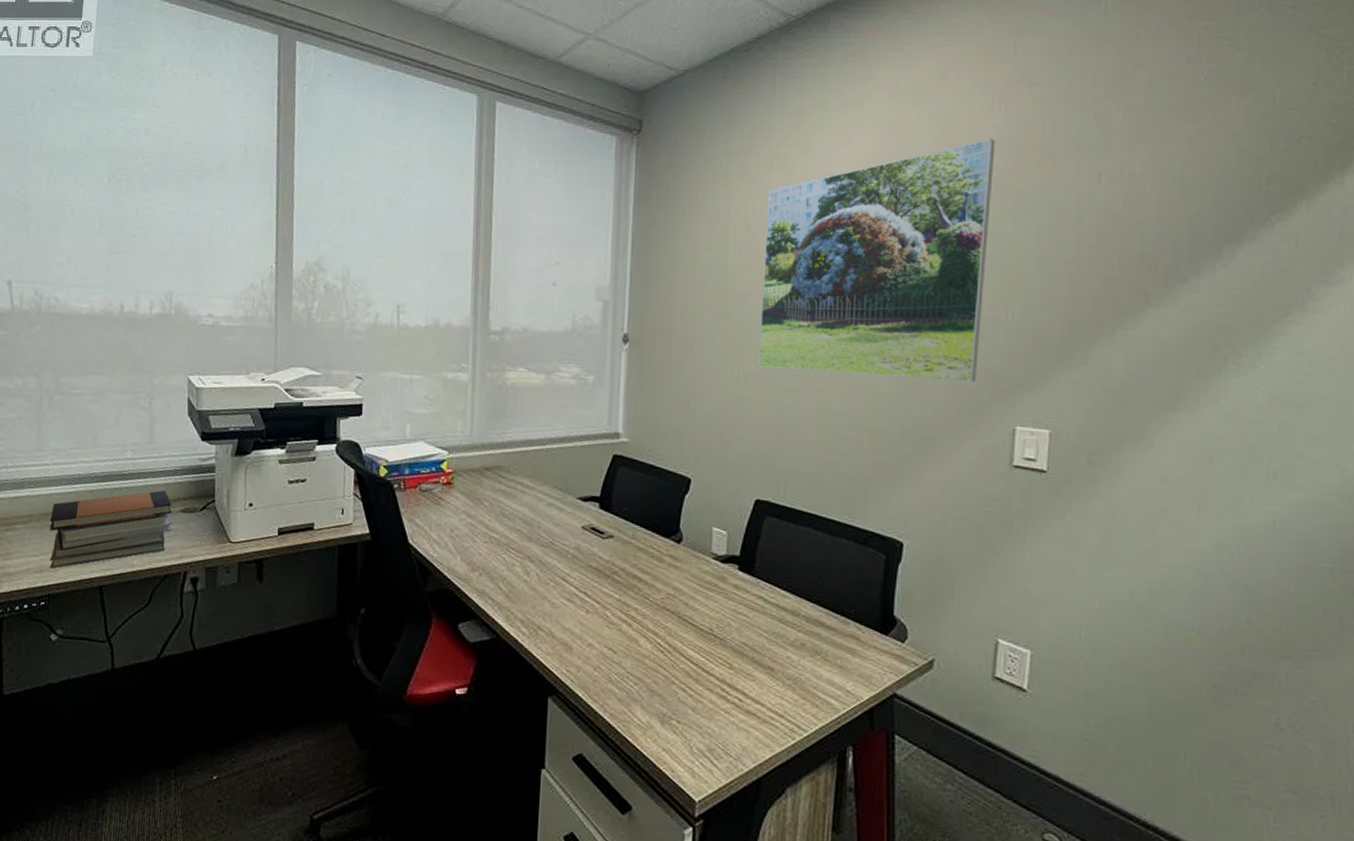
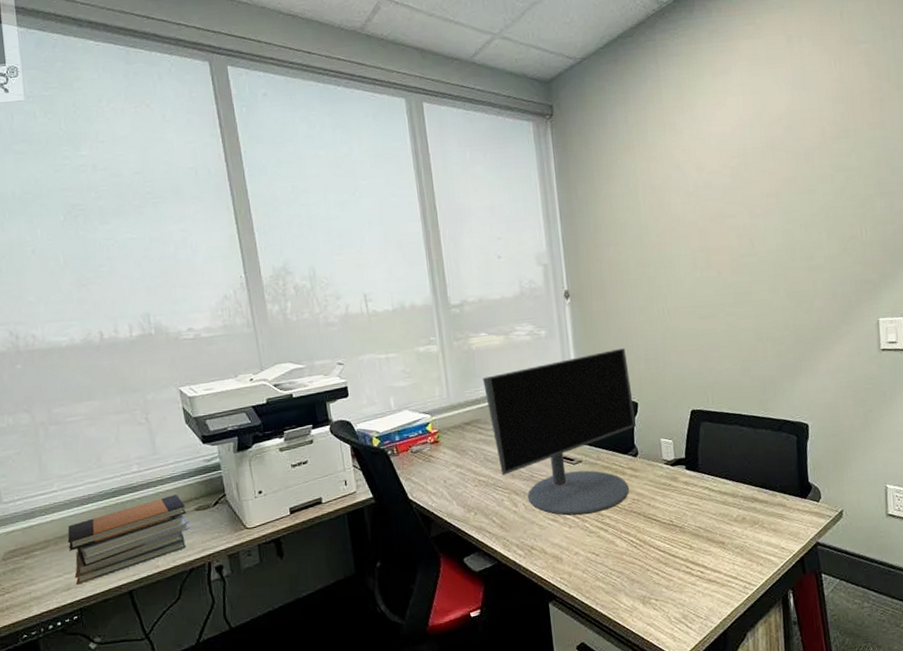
computer monitor: none [513,410,686,601] -> present [483,348,637,516]
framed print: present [757,138,996,383] -> none [665,90,846,303]

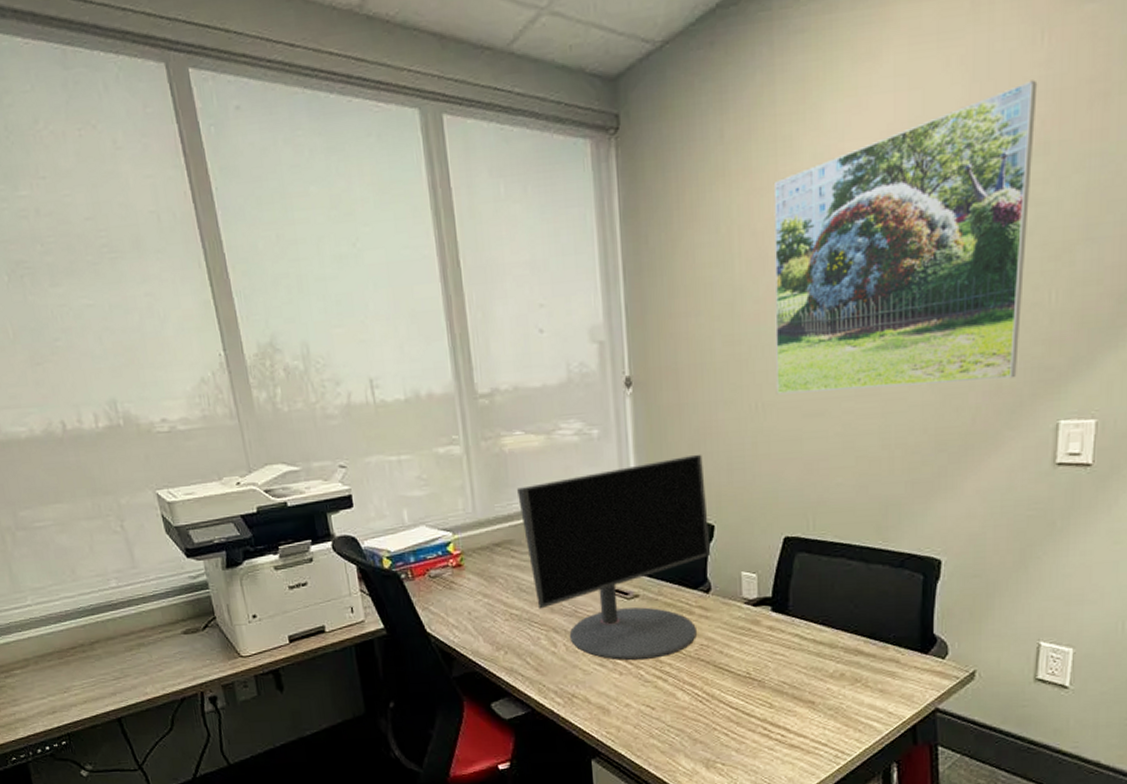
book stack: present [67,494,190,585] -> none [47,614,179,708]
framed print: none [665,90,846,303] -> present [773,80,1038,395]

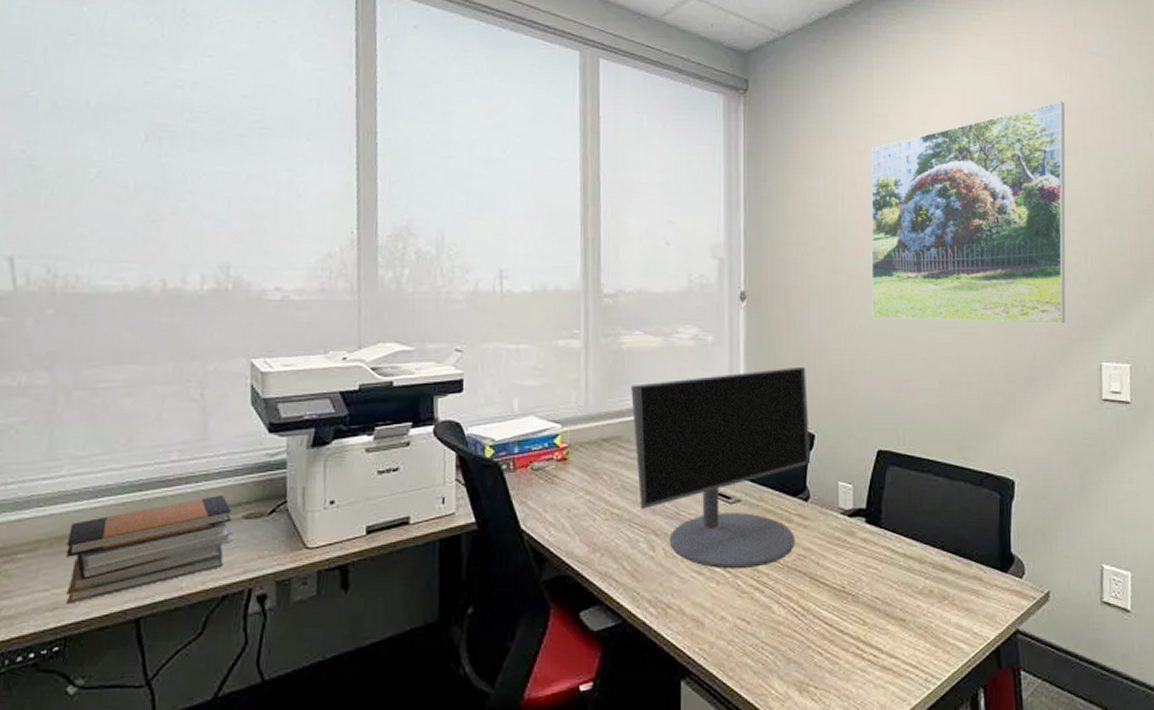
book stack: none [47,614,179,708] -> present [65,494,233,604]

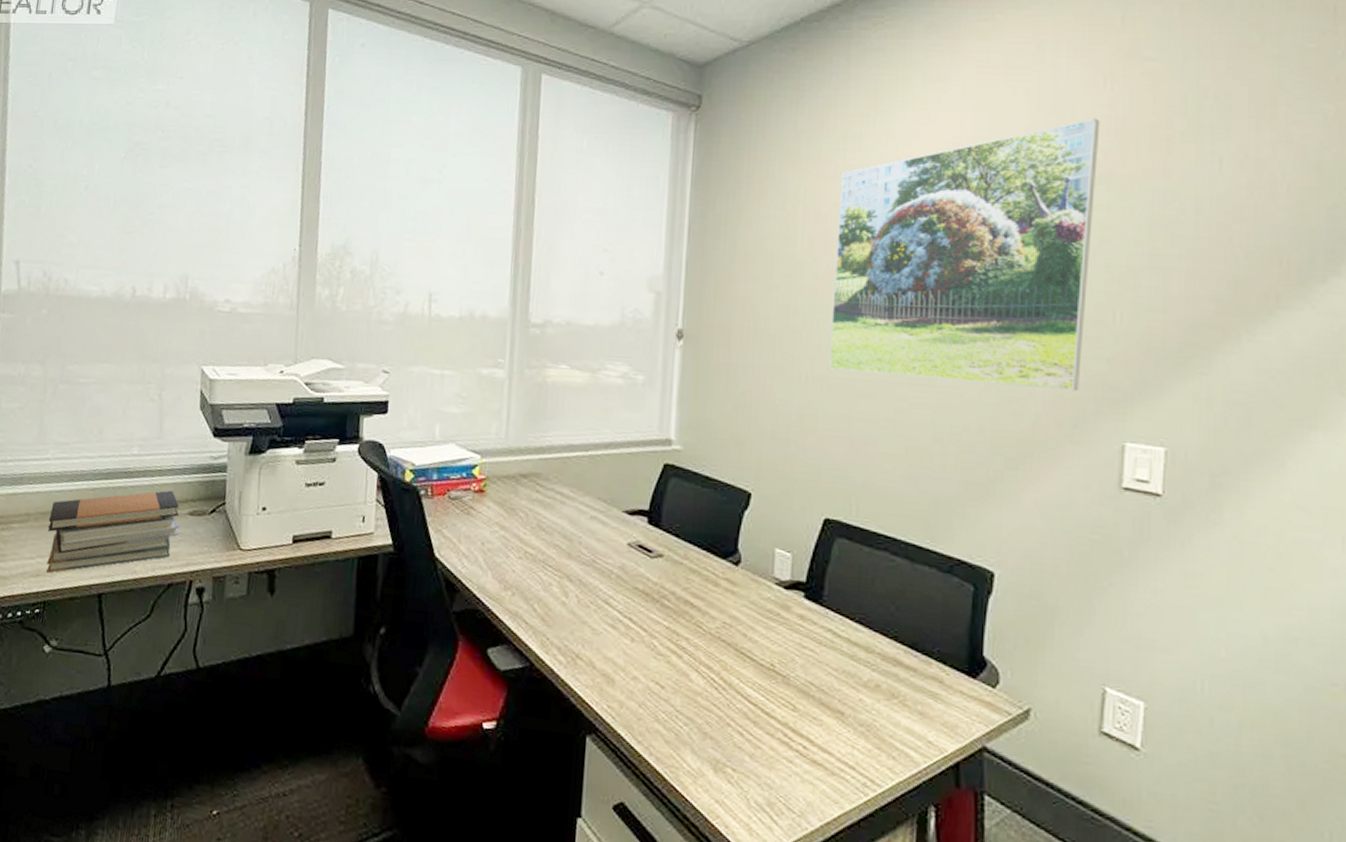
computer monitor: present [631,366,811,568] -> none [553,416,746,629]

